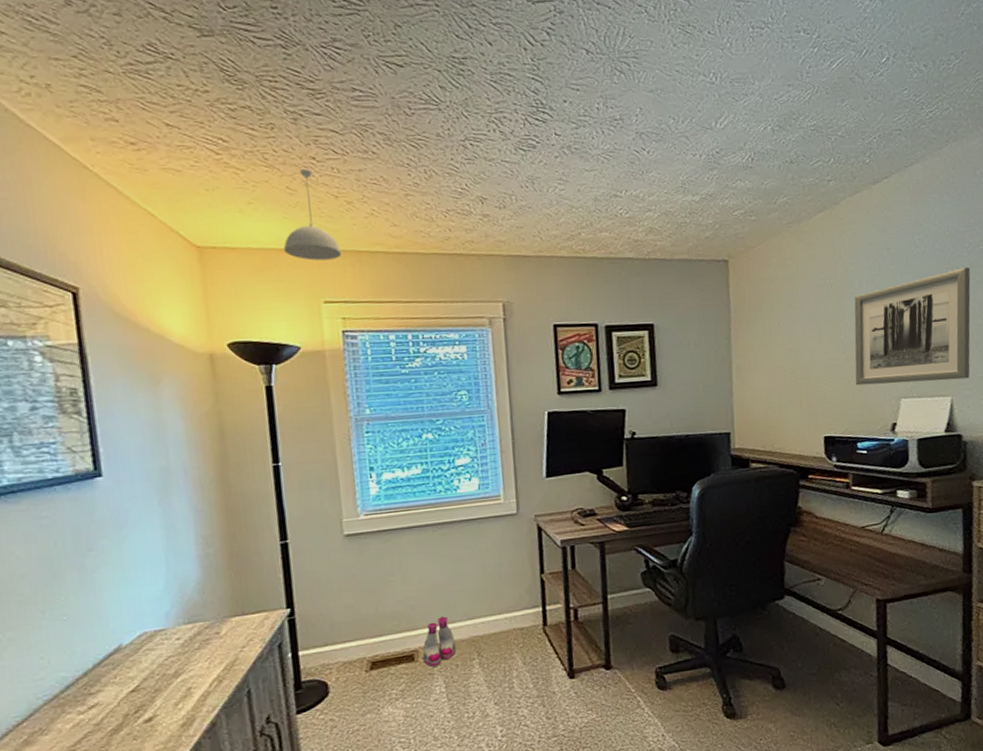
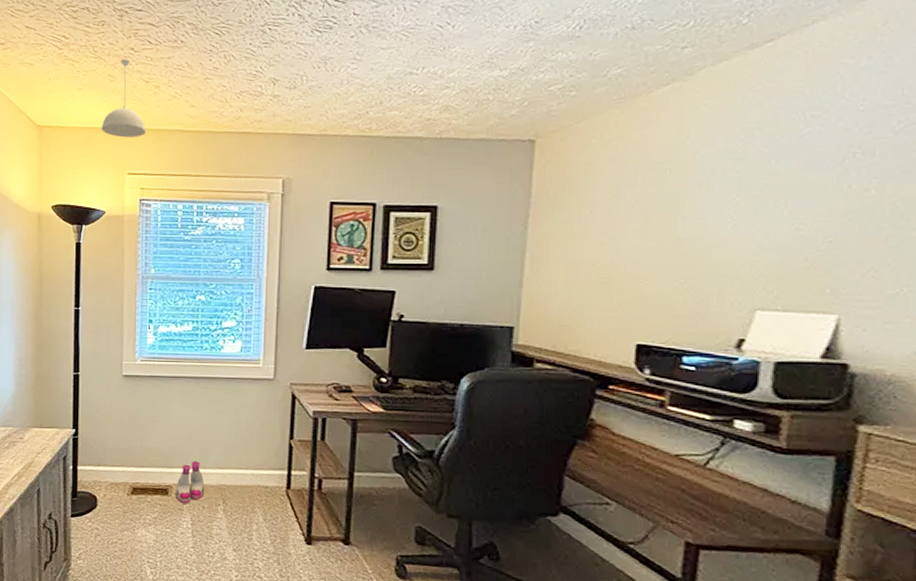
wall art: present [854,268,971,386] -> none [689,152,894,294]

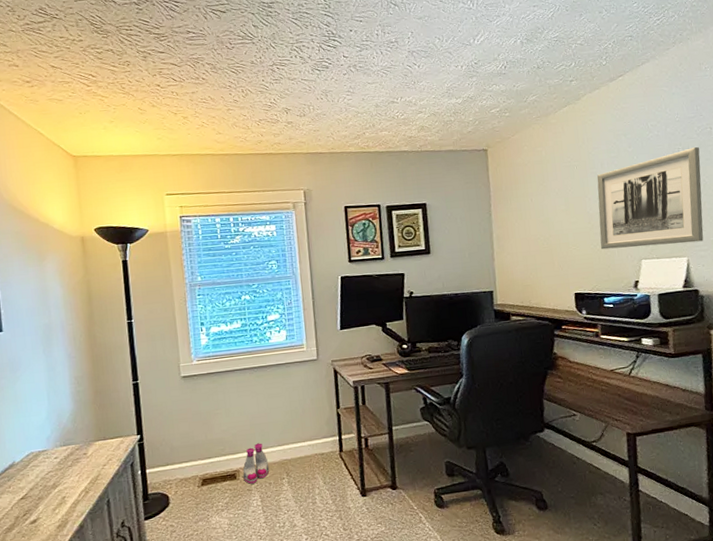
pendant light: present [101,59,147,138] -> none [136,94,180,163]
wall art: none [689,152,894,294] -> present [596,147,704,250]

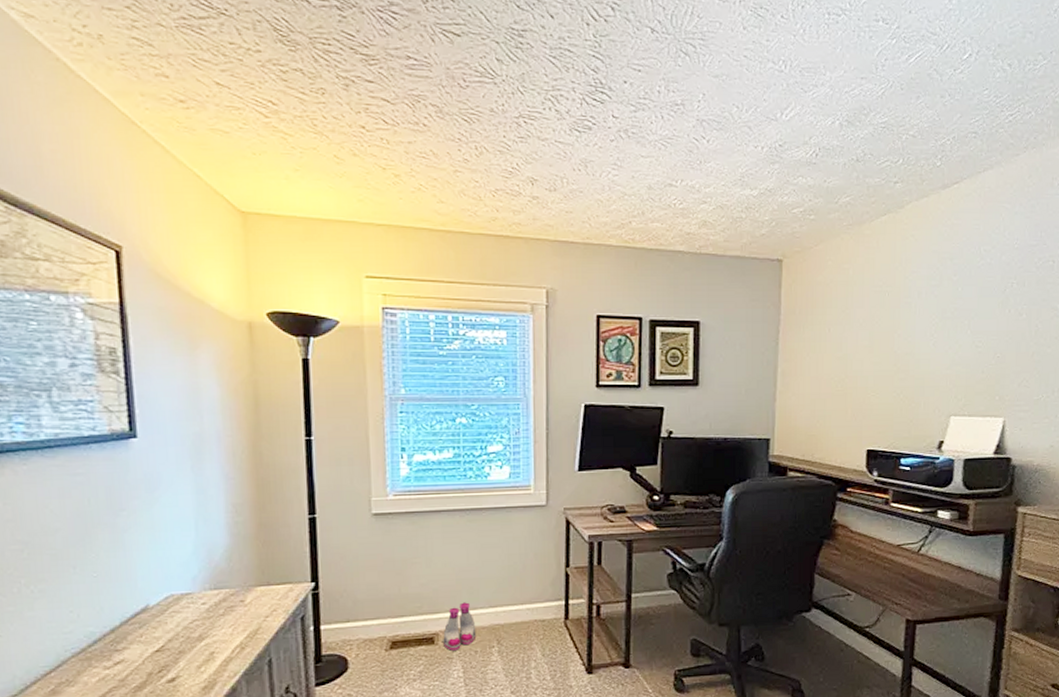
wall art: present [596,147,704,250] -> none [904,284,1036,401]

